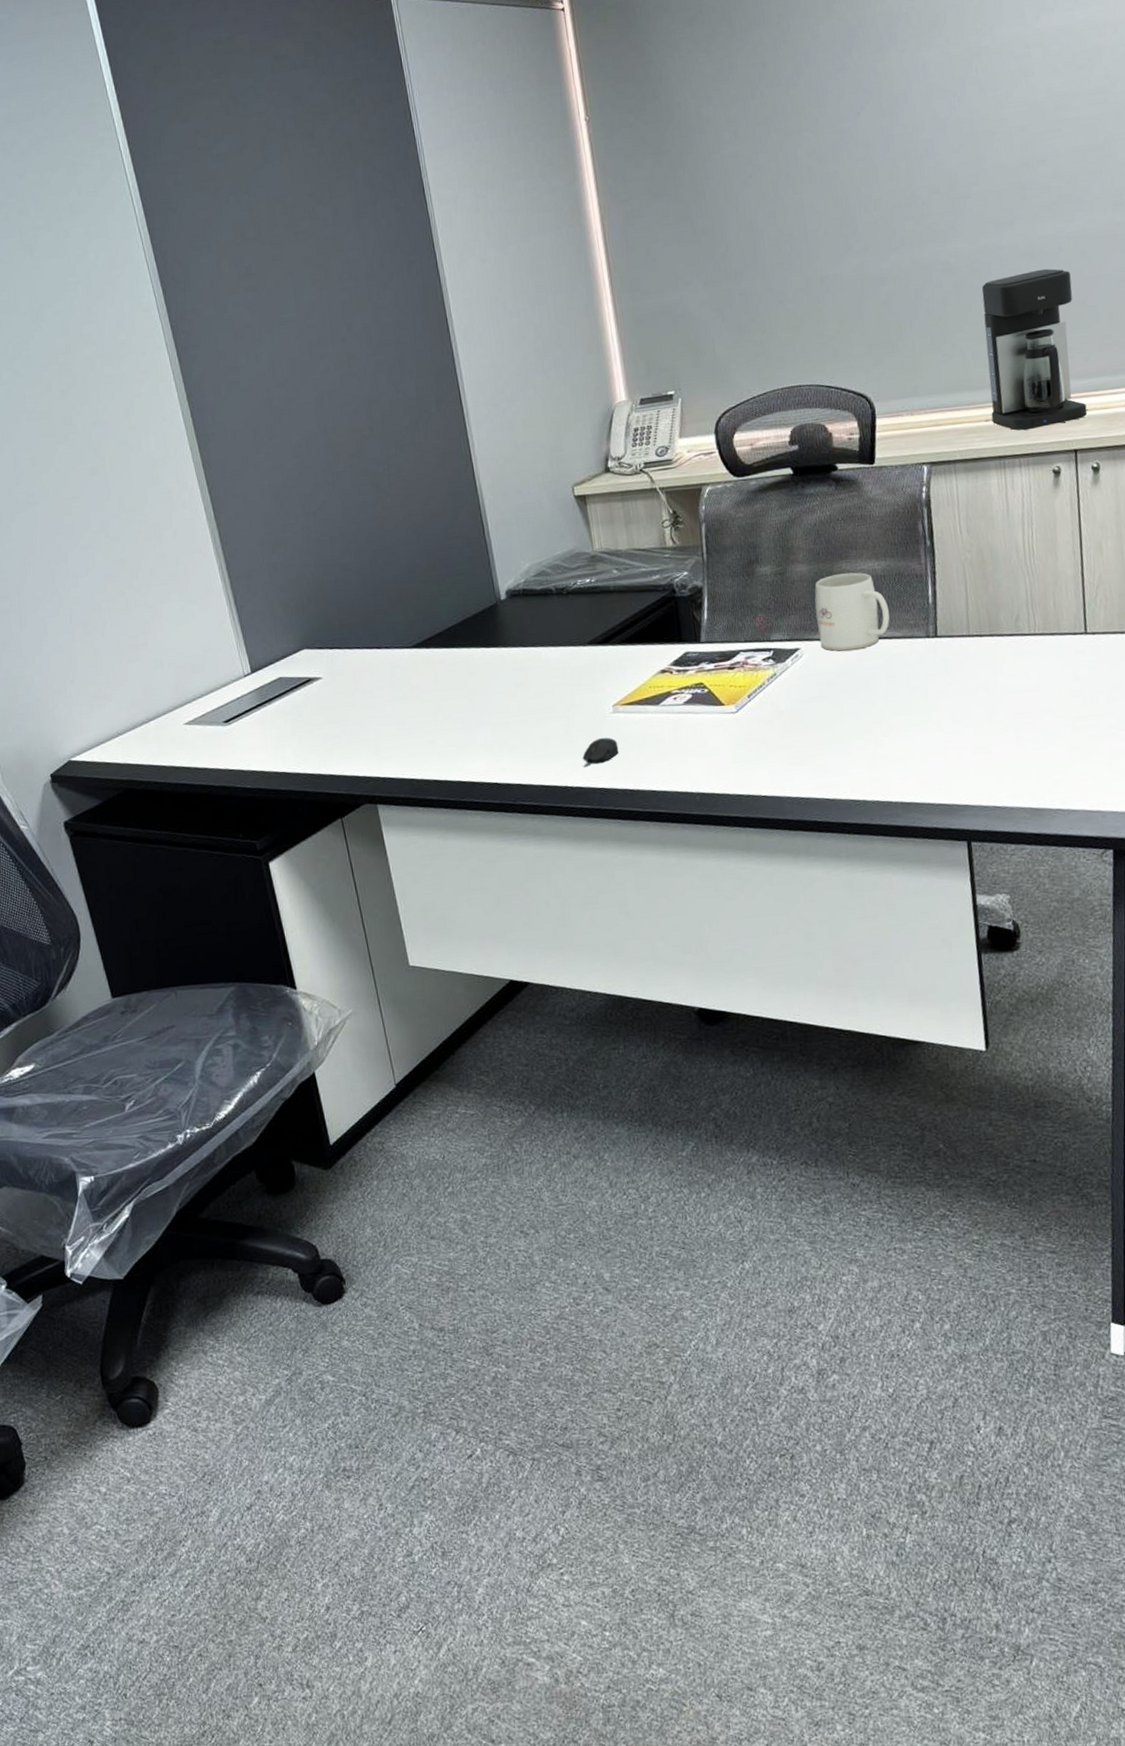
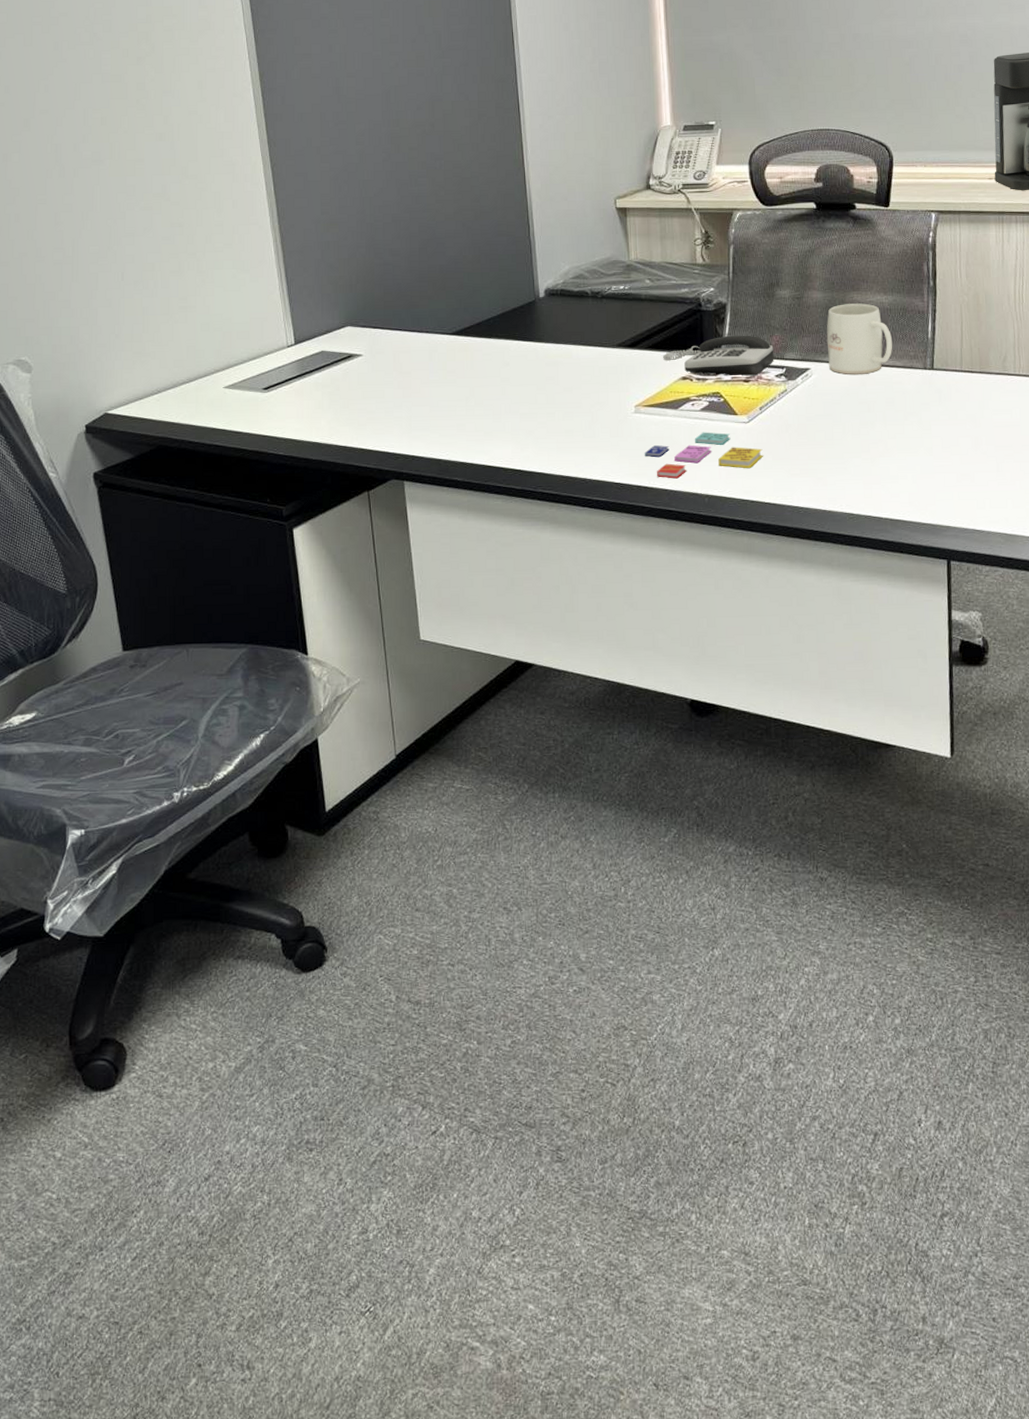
computer mouse: present [582,737,619,768] -> none [602,435,637,463]
books: none [627,726,756,779] -> present [644,432,763,479]
telephone: none [638,618,760,664] -> present [663,335,774,376]

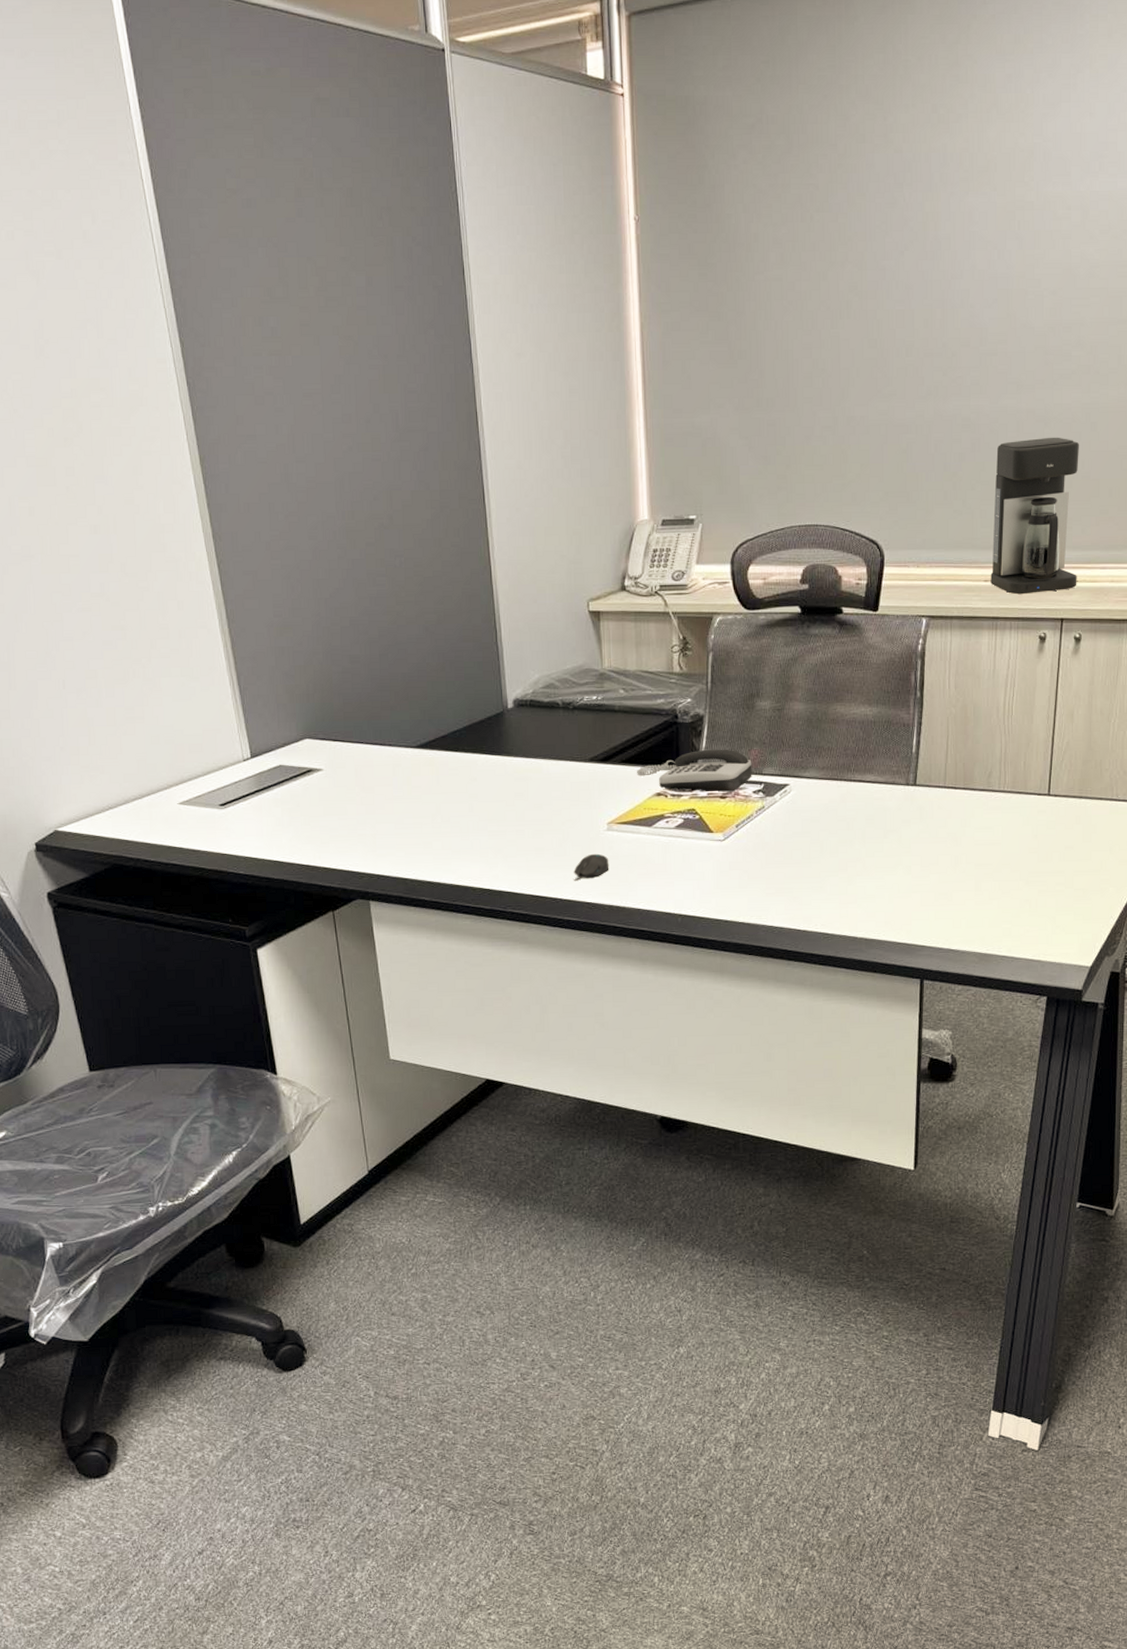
computer mouse: none [602,435,637,463] -> present [574,853,609,882]
books: present [644,432,763,479] -> none [616,850,738,898]
mug: present [826,303,893,375] -> none [807,715,876,792]

